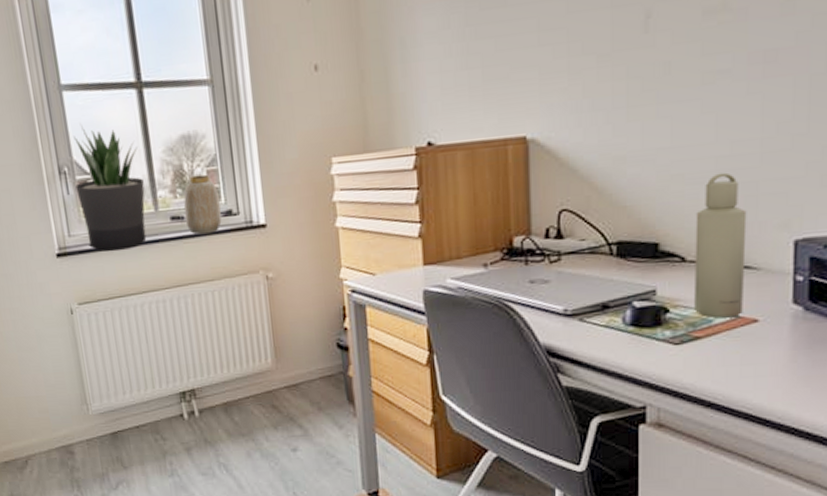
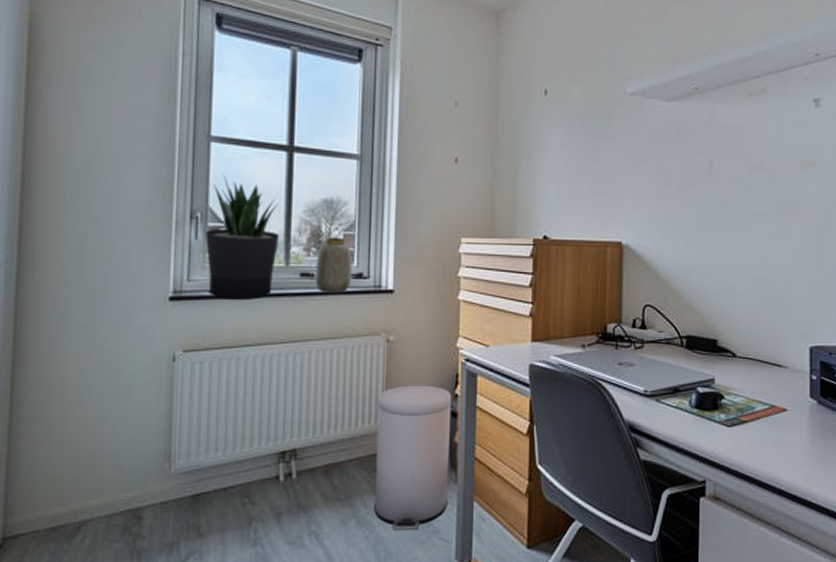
pedal bin: none [265,320,349,462] -> present [374,385,452,530]
bottle: present [694,172,747,318] -> none [742,289,778,406]

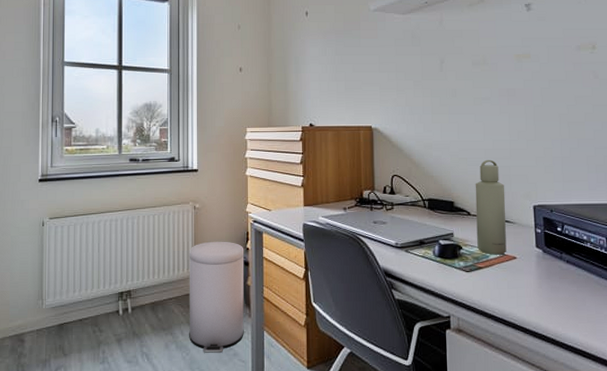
planter: present [205,174,279,301] -> none [62,89,113,181]
vase: present [314,237,352,293] -> none [140,131,166,173]
bottle: none [742,289,778,406] -> present [475,159,507,255]

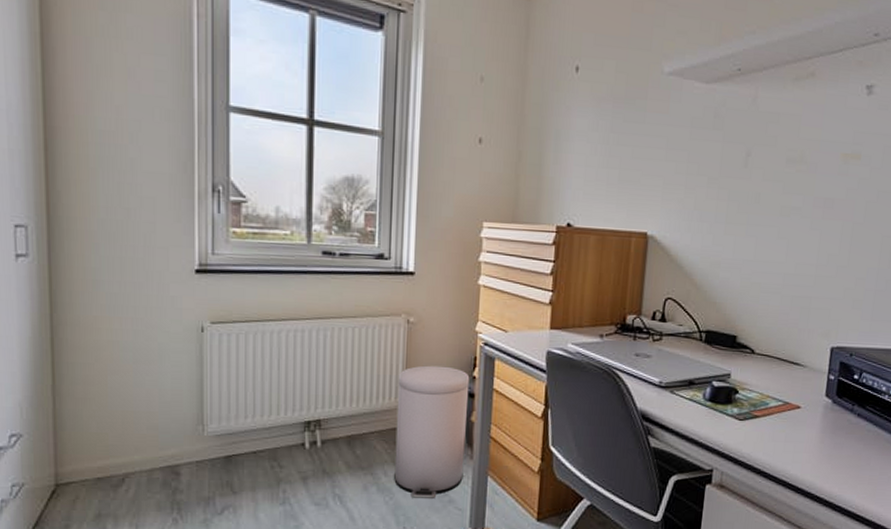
bottle: present [475,159,507,255] -> none [756,287,802,403]

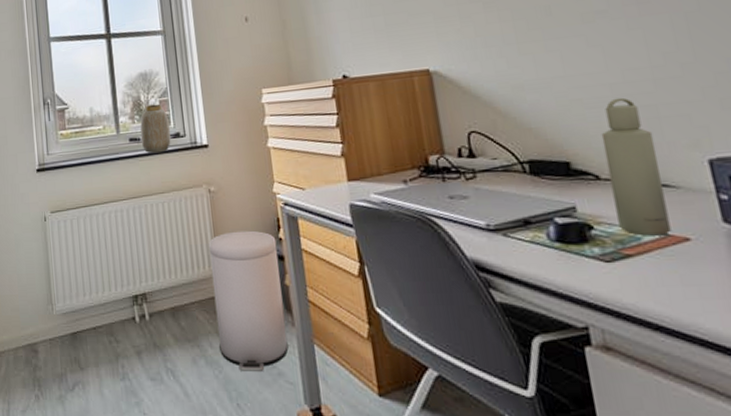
vase: none [336,216,373,273] -> present [140,104,171,154]
bottle: none [756,287,802,403] -> present [601,97,672,236]

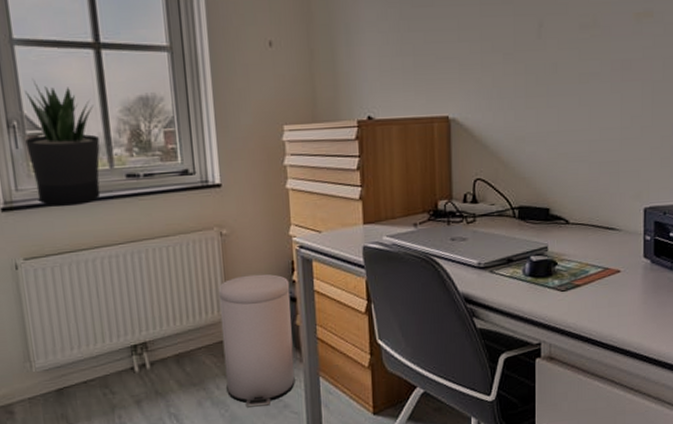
planter: none [55,66,109,168] -> present [25,79,101,208]
vase: present [140,104,171,154] -> none [139,135,178,193]
bottle: present [601,97,672,236] -> none [575,153,612,270]

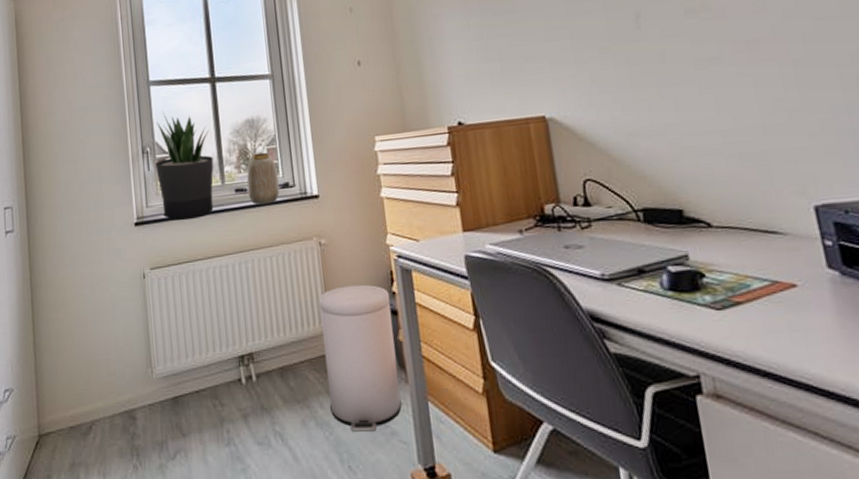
vase: none [139,135,178,193] -> present [246,152,280,205]

